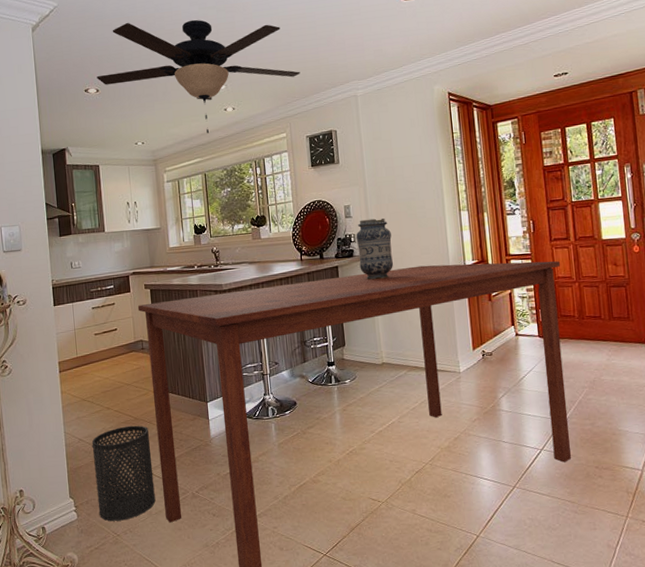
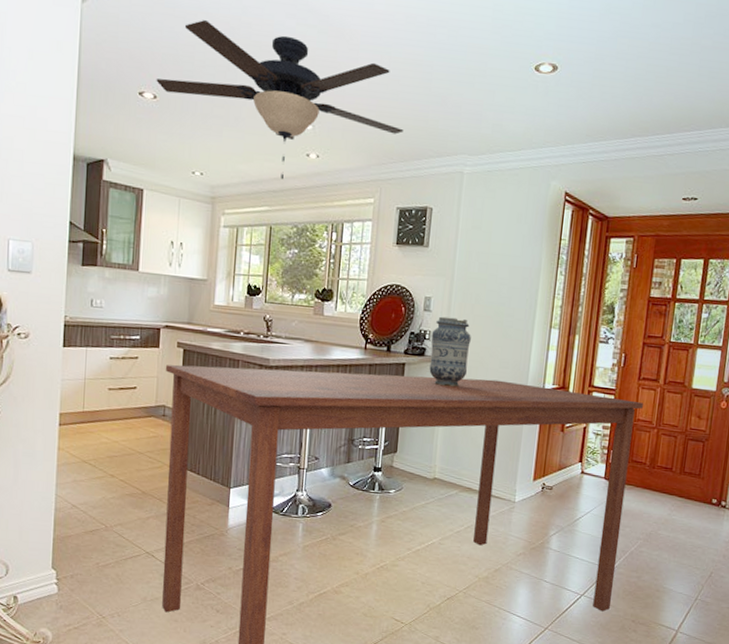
trash can: present [91,425,156,521] -> none [84,499,157,602]

